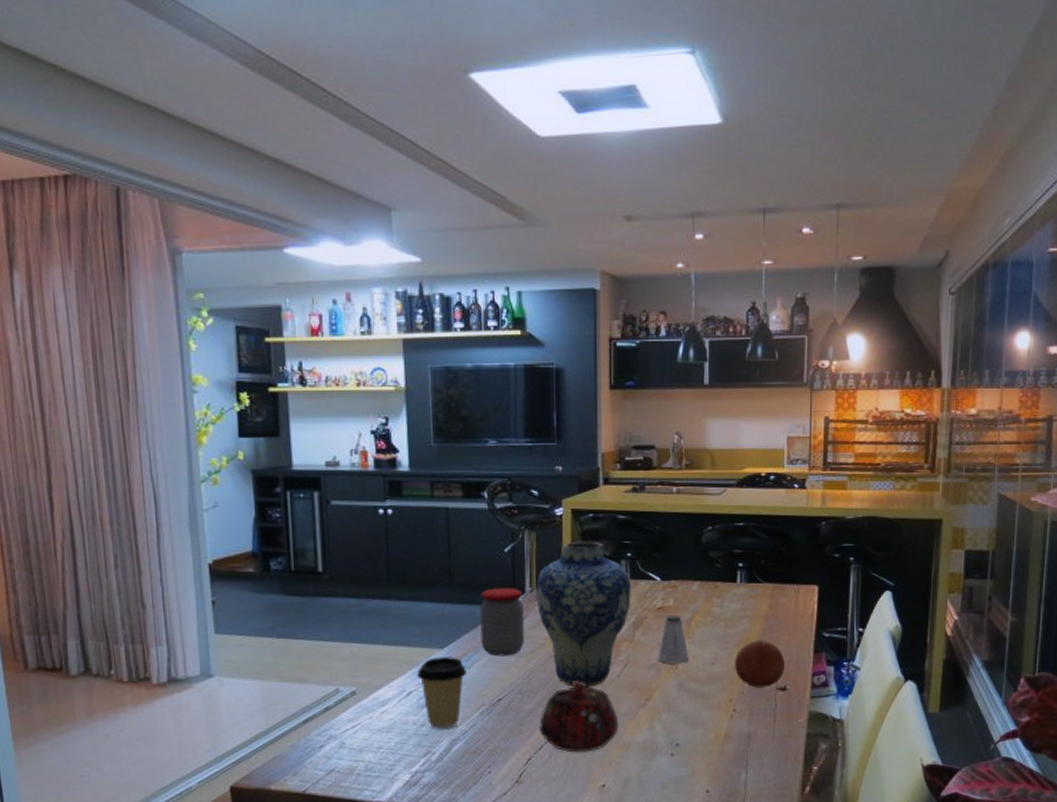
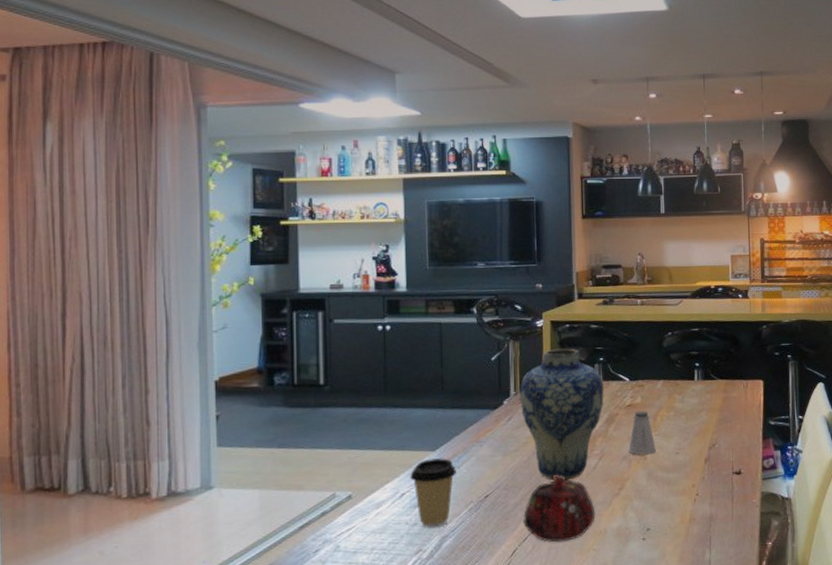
jar: present [480,587,525,657] -> none [469,392,510,456]
fruit: present [735,640,785,688] -> none [696,430,739,473]

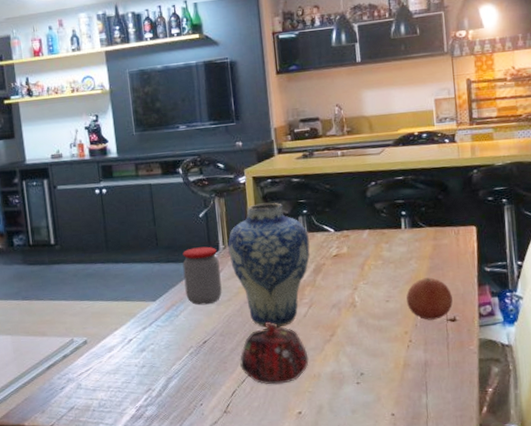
coffee cup: present [410,458,456,529] -> none [135,307,176,370]
jar: none [469,392,510,456] -> present [182,246,222,306]
saltshaker: present [628,410,656,455] -> none [337,260,365,303]
fruit: none [696,430,739,473] -> present [406,277,453,320]

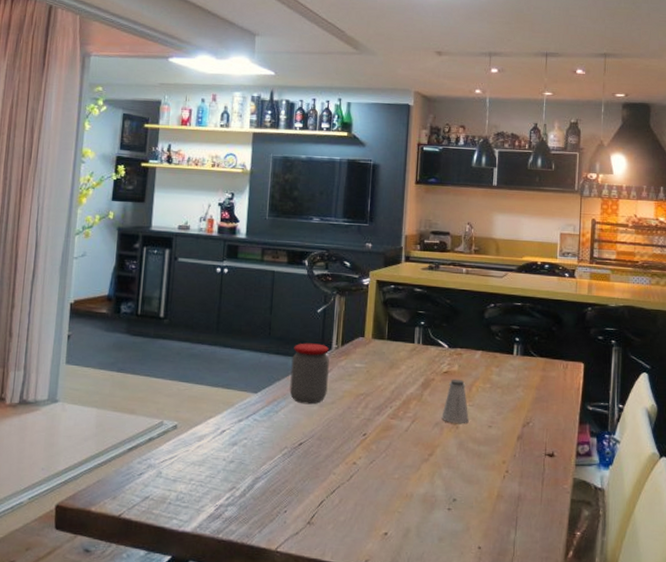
vase: present [228,202,310,328] -> none [340,308,423,439]
teapot: present [240,322,309,385] -> none [333,432,404,500]
saltshaker: none [337,260,365,303] -> present [441,378,469,423]
fruit: present [406,277,453,320] -> none [509,408,553,453]

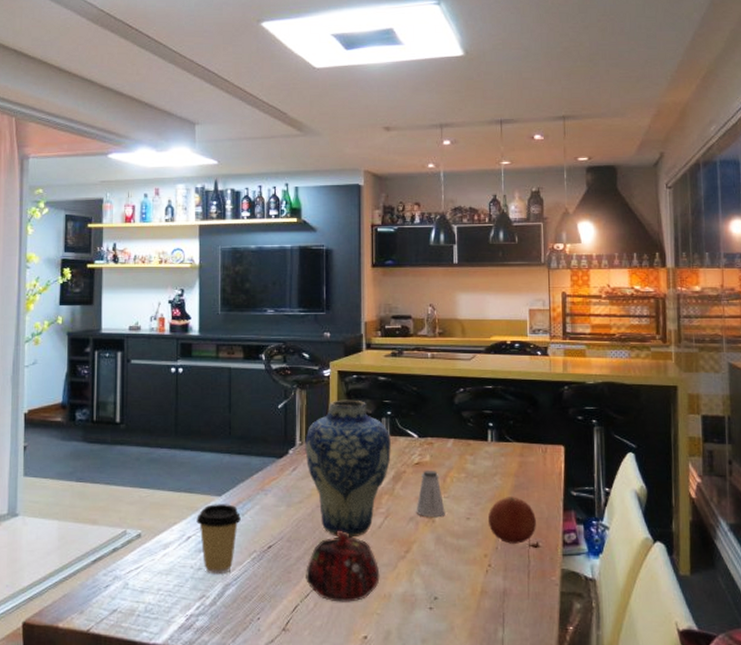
coffee cup: none [232,400,275,468] -> present [196,504,241,575]
jar: present [289,343,329,405] -> none [255,441,294,505]
teapot: none [333,432,404,500] -> present [306,531,380,602]
vase: none [340,308,423,439] -> present [305,399,391,538]
fruit: none [509,408,553,453] -> present [488,497,536,544]

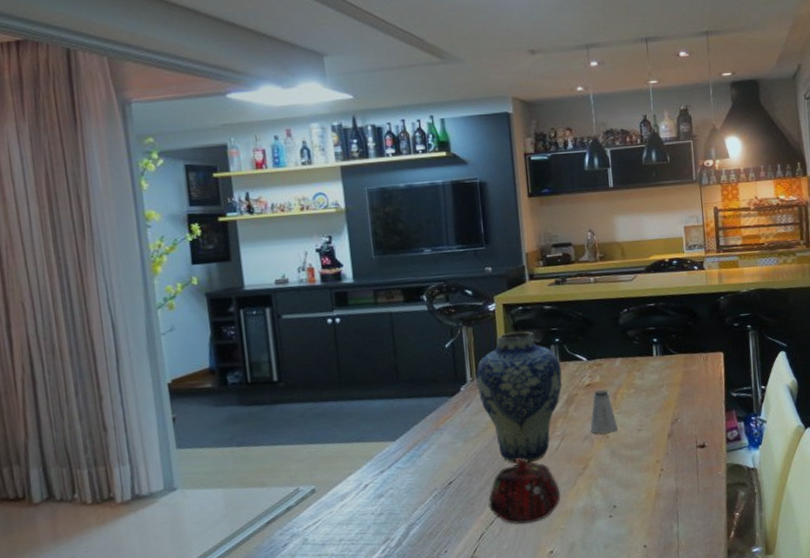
coffee cup: present [196,504,241,575] -> none [372,447,418,517]
fruit: present [488,497,536,544] -> none [658,404,702,448]

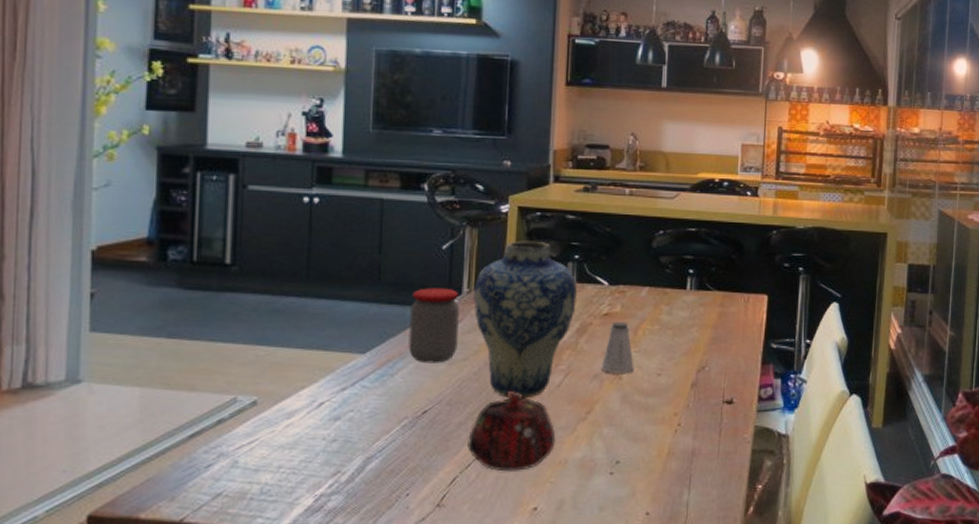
jar: none [426,379,470,444] -> present [408,288,459,364]

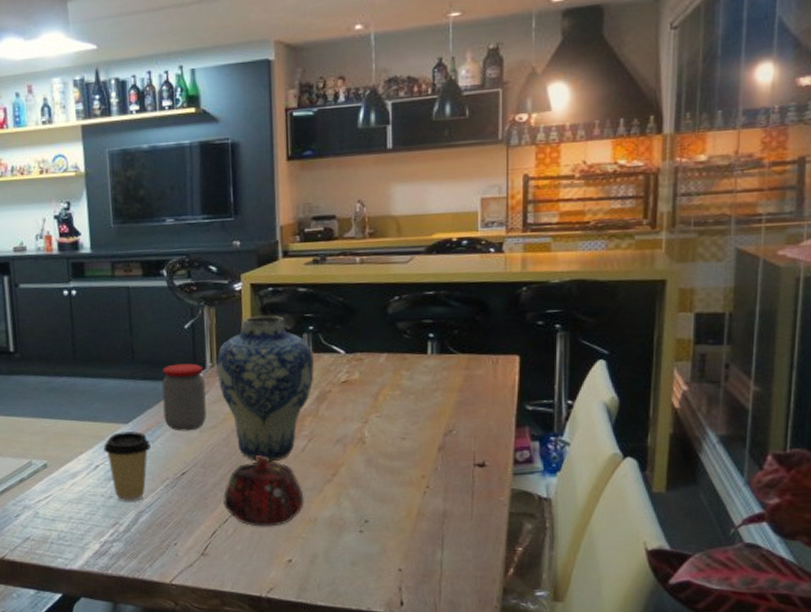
coffee cup: none [332,363,390,447] -> present [103,431,151,502]
saltshaker: present [601,321,634,373] -> none [343,388,377,438]

